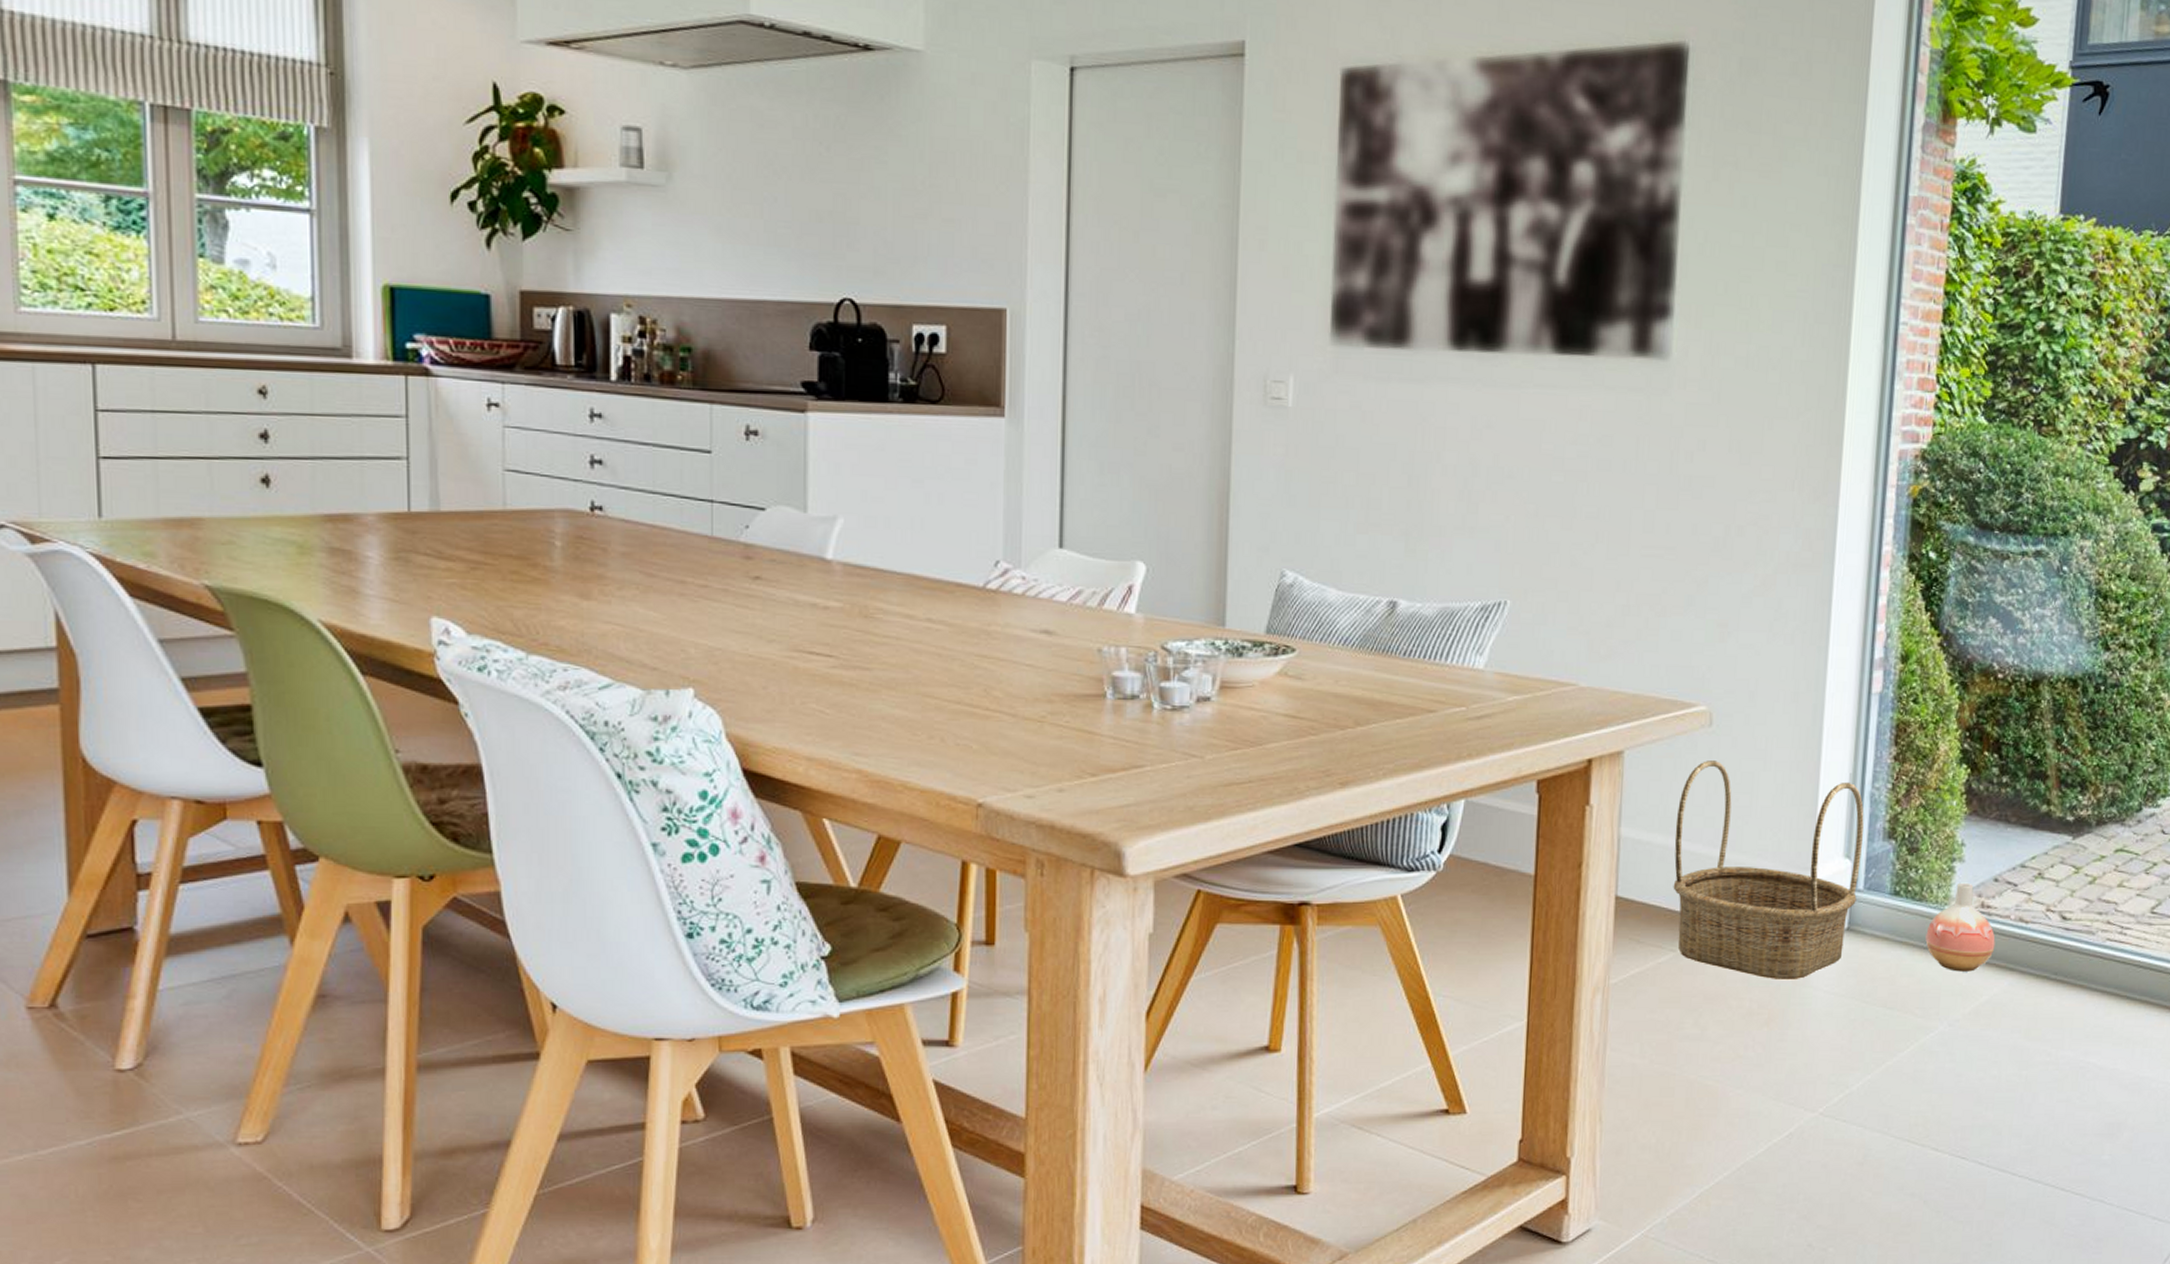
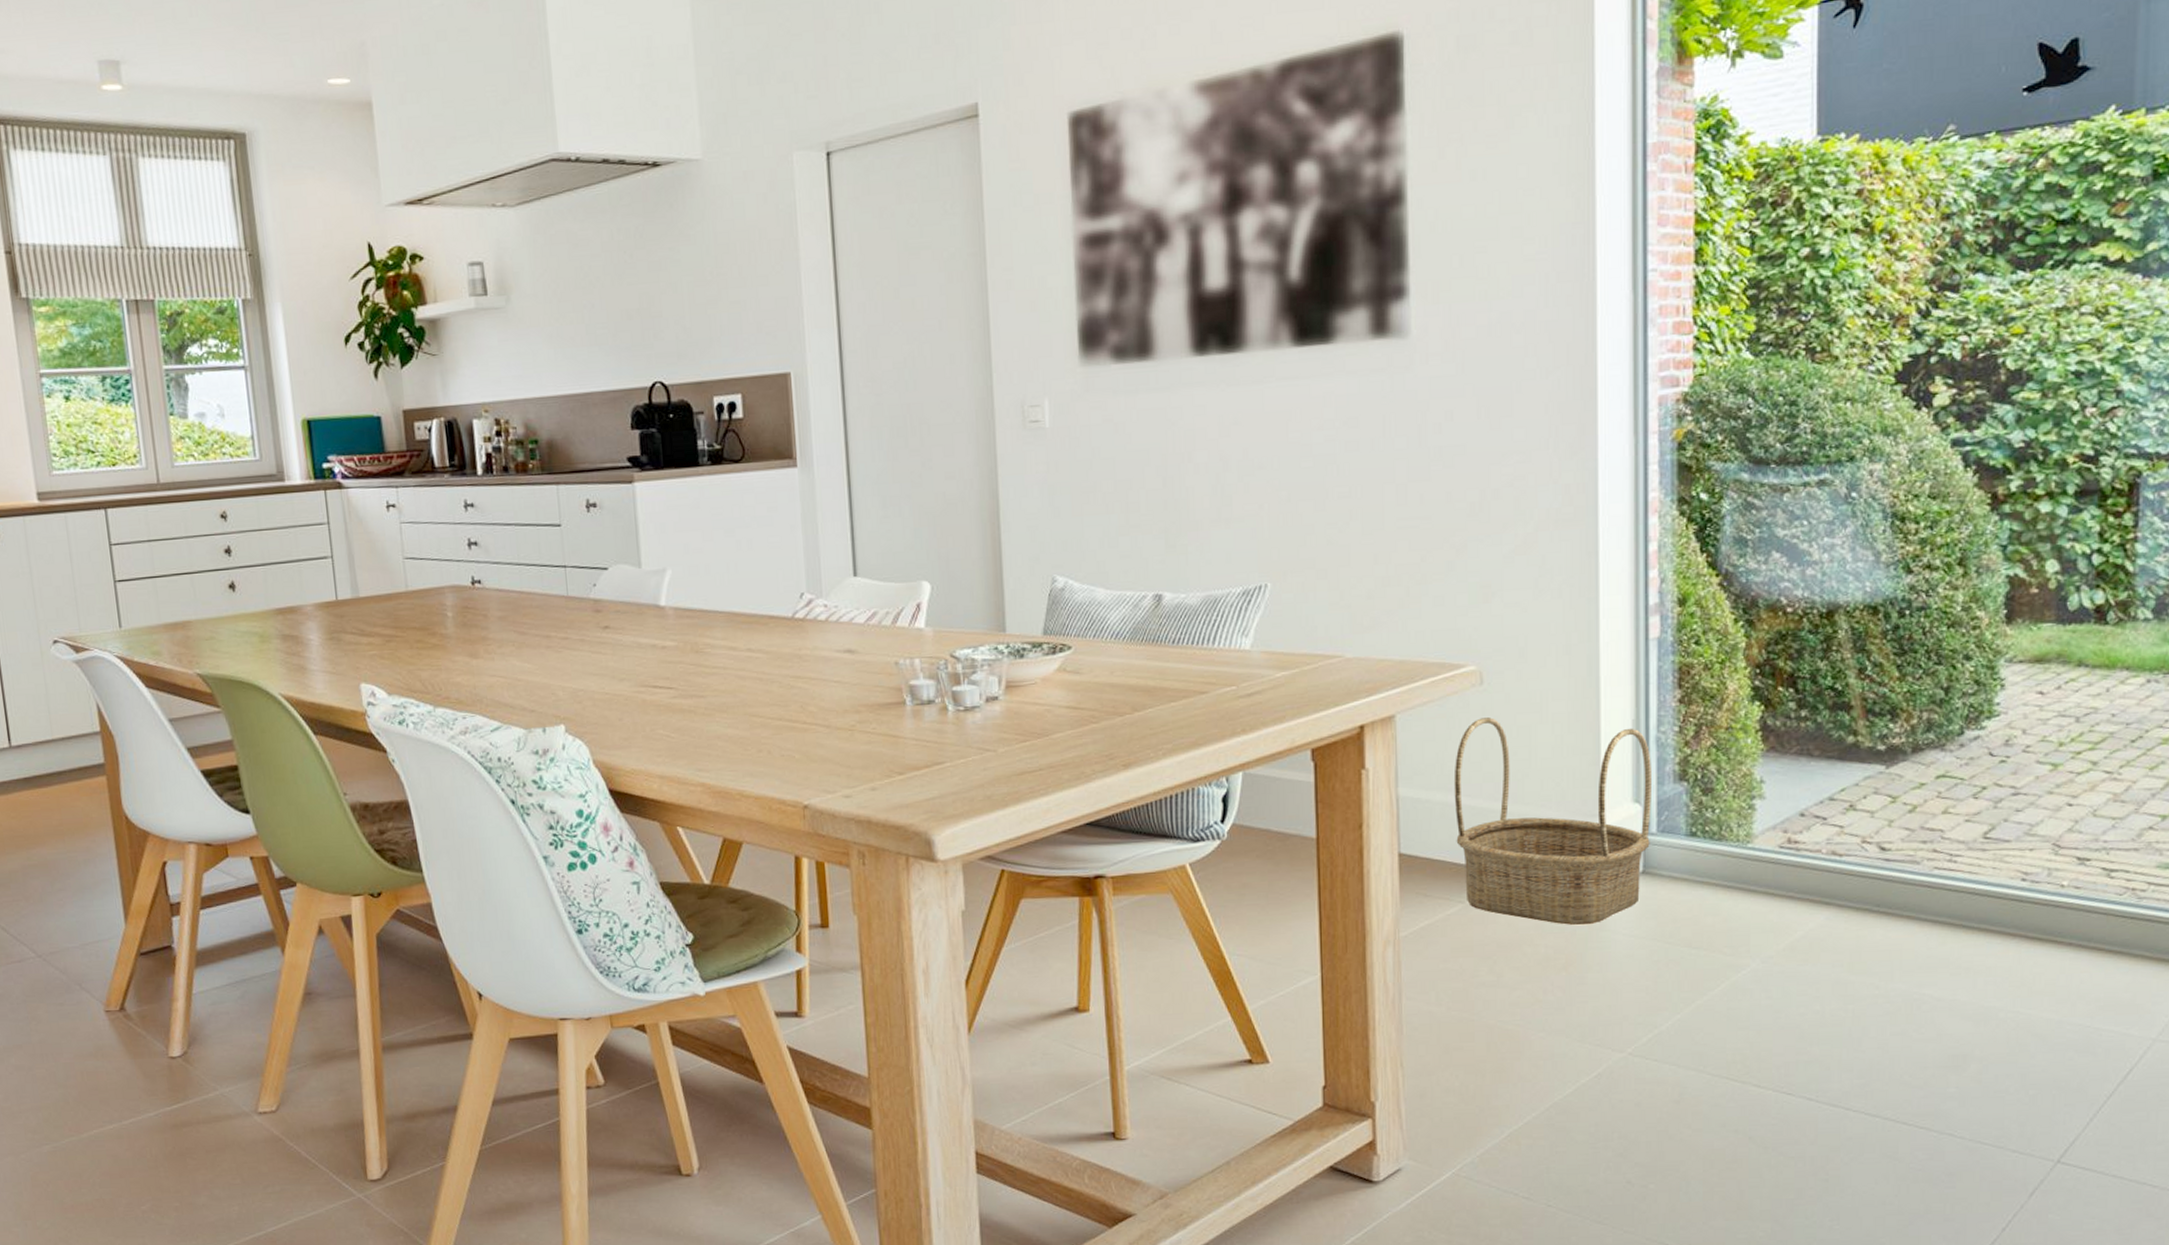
vase: present [1925,882,1996,972] -> none [1729,819,1807,909]

